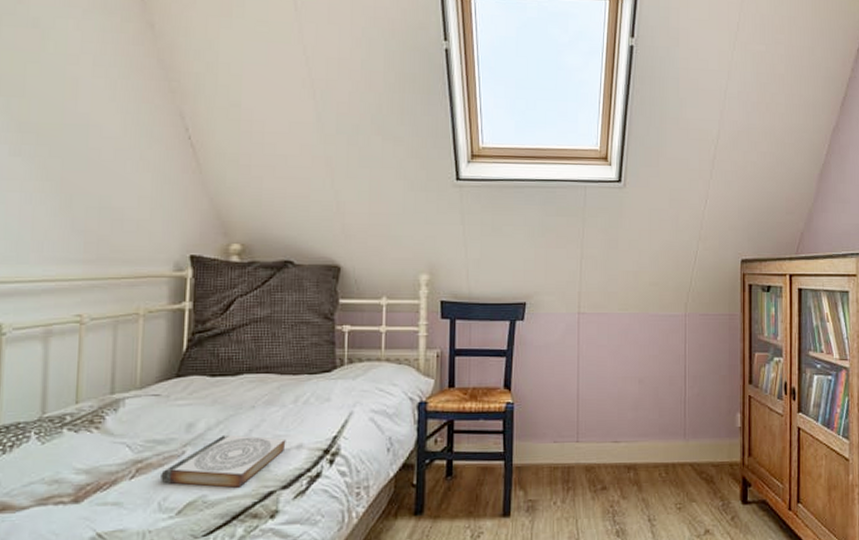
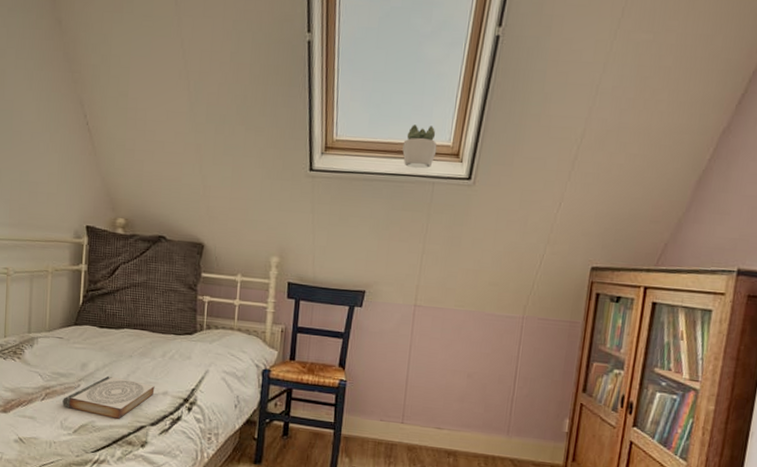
succulent plant: none [551,130,585,174] -> present [402,125,437,169]

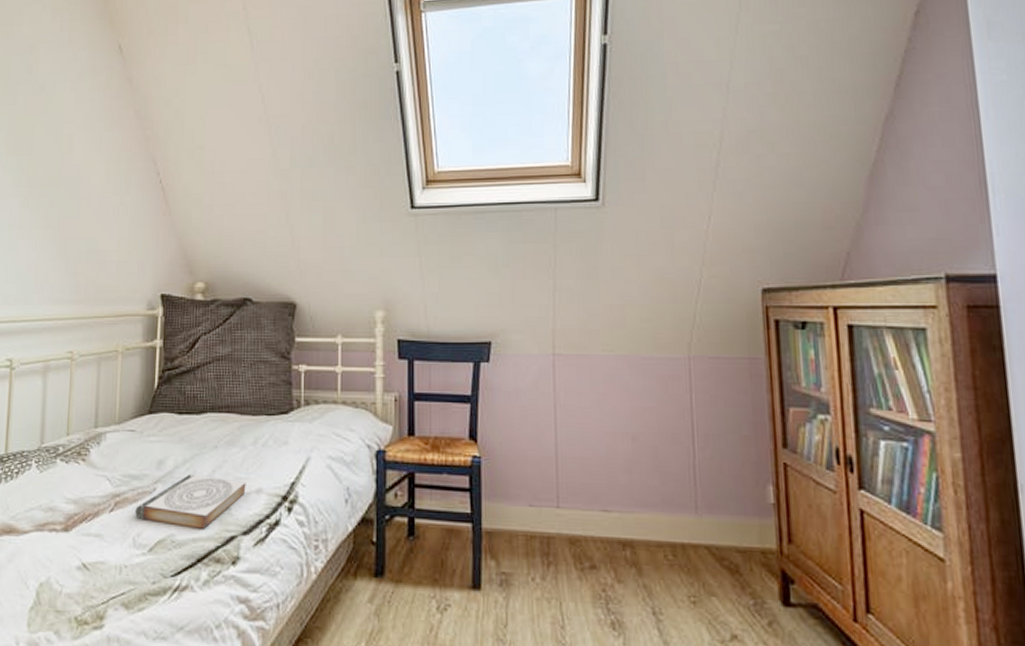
succulent plant: present [402,125,437,169] -> none [514,146,554,195]

